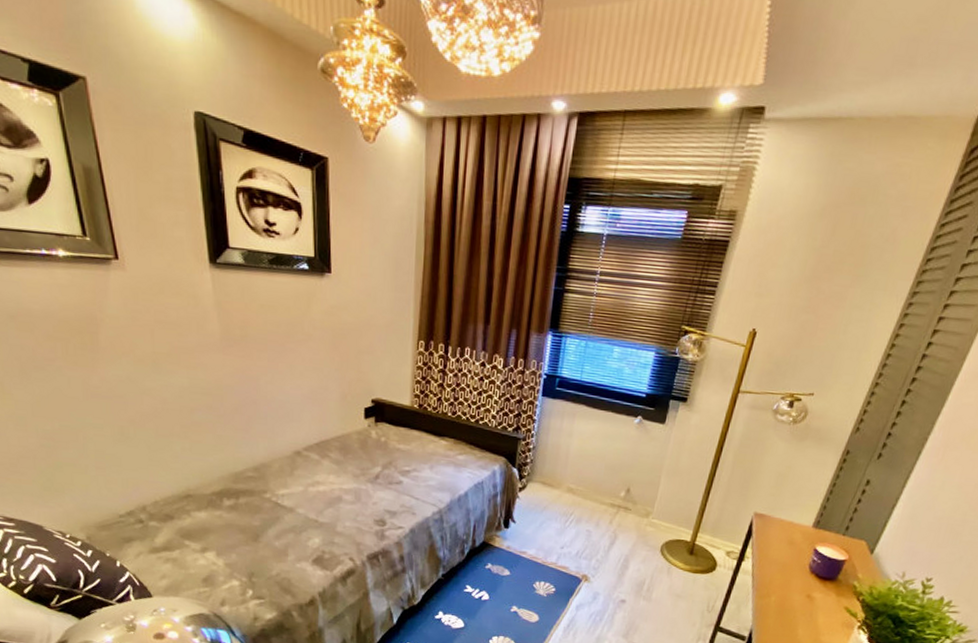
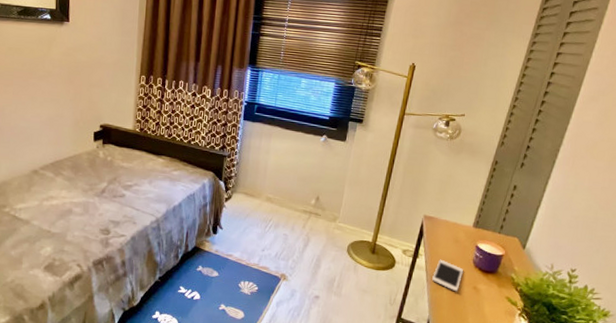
cell phone: none [759,563,797,600] -> present [432,259,463,292]

